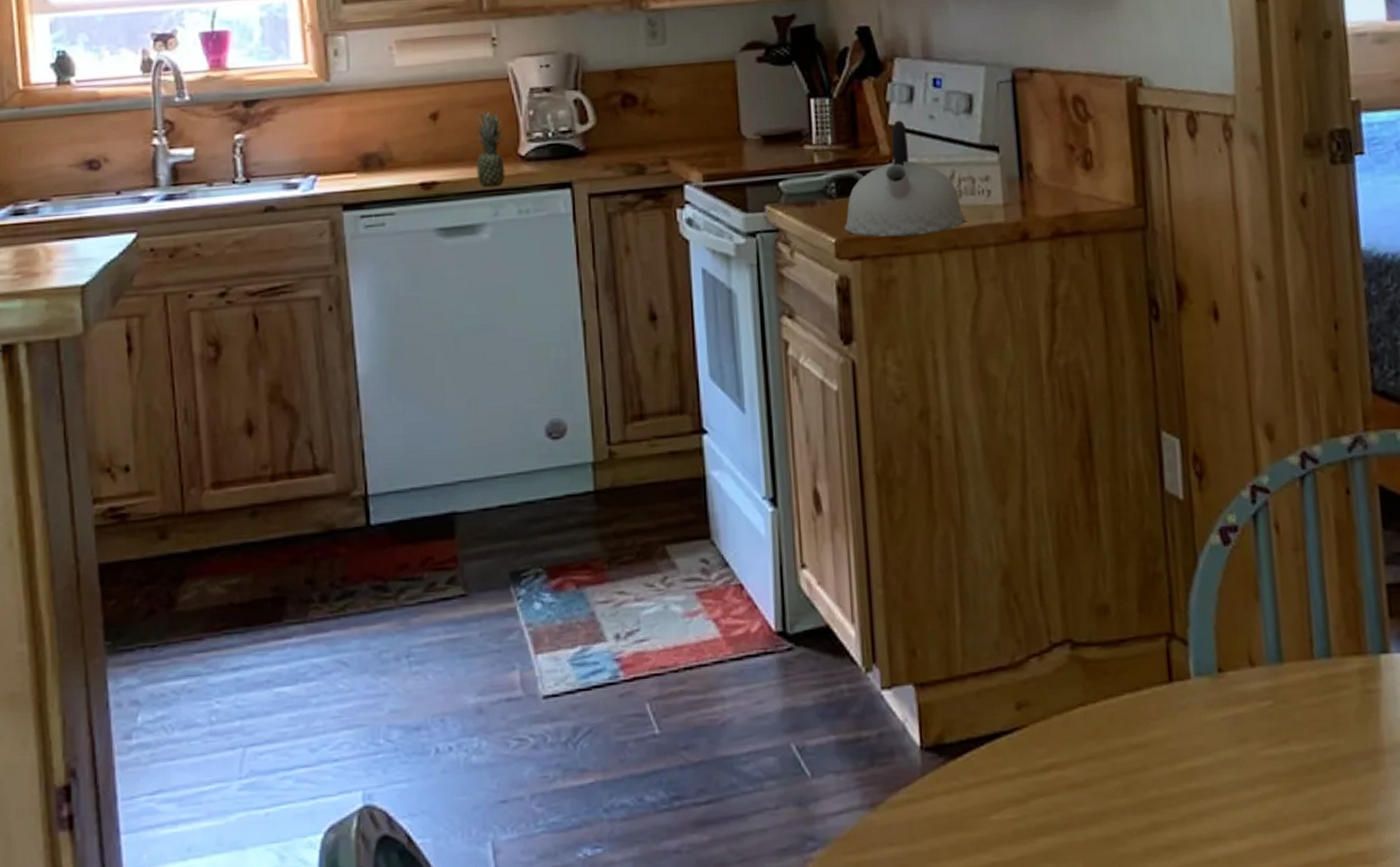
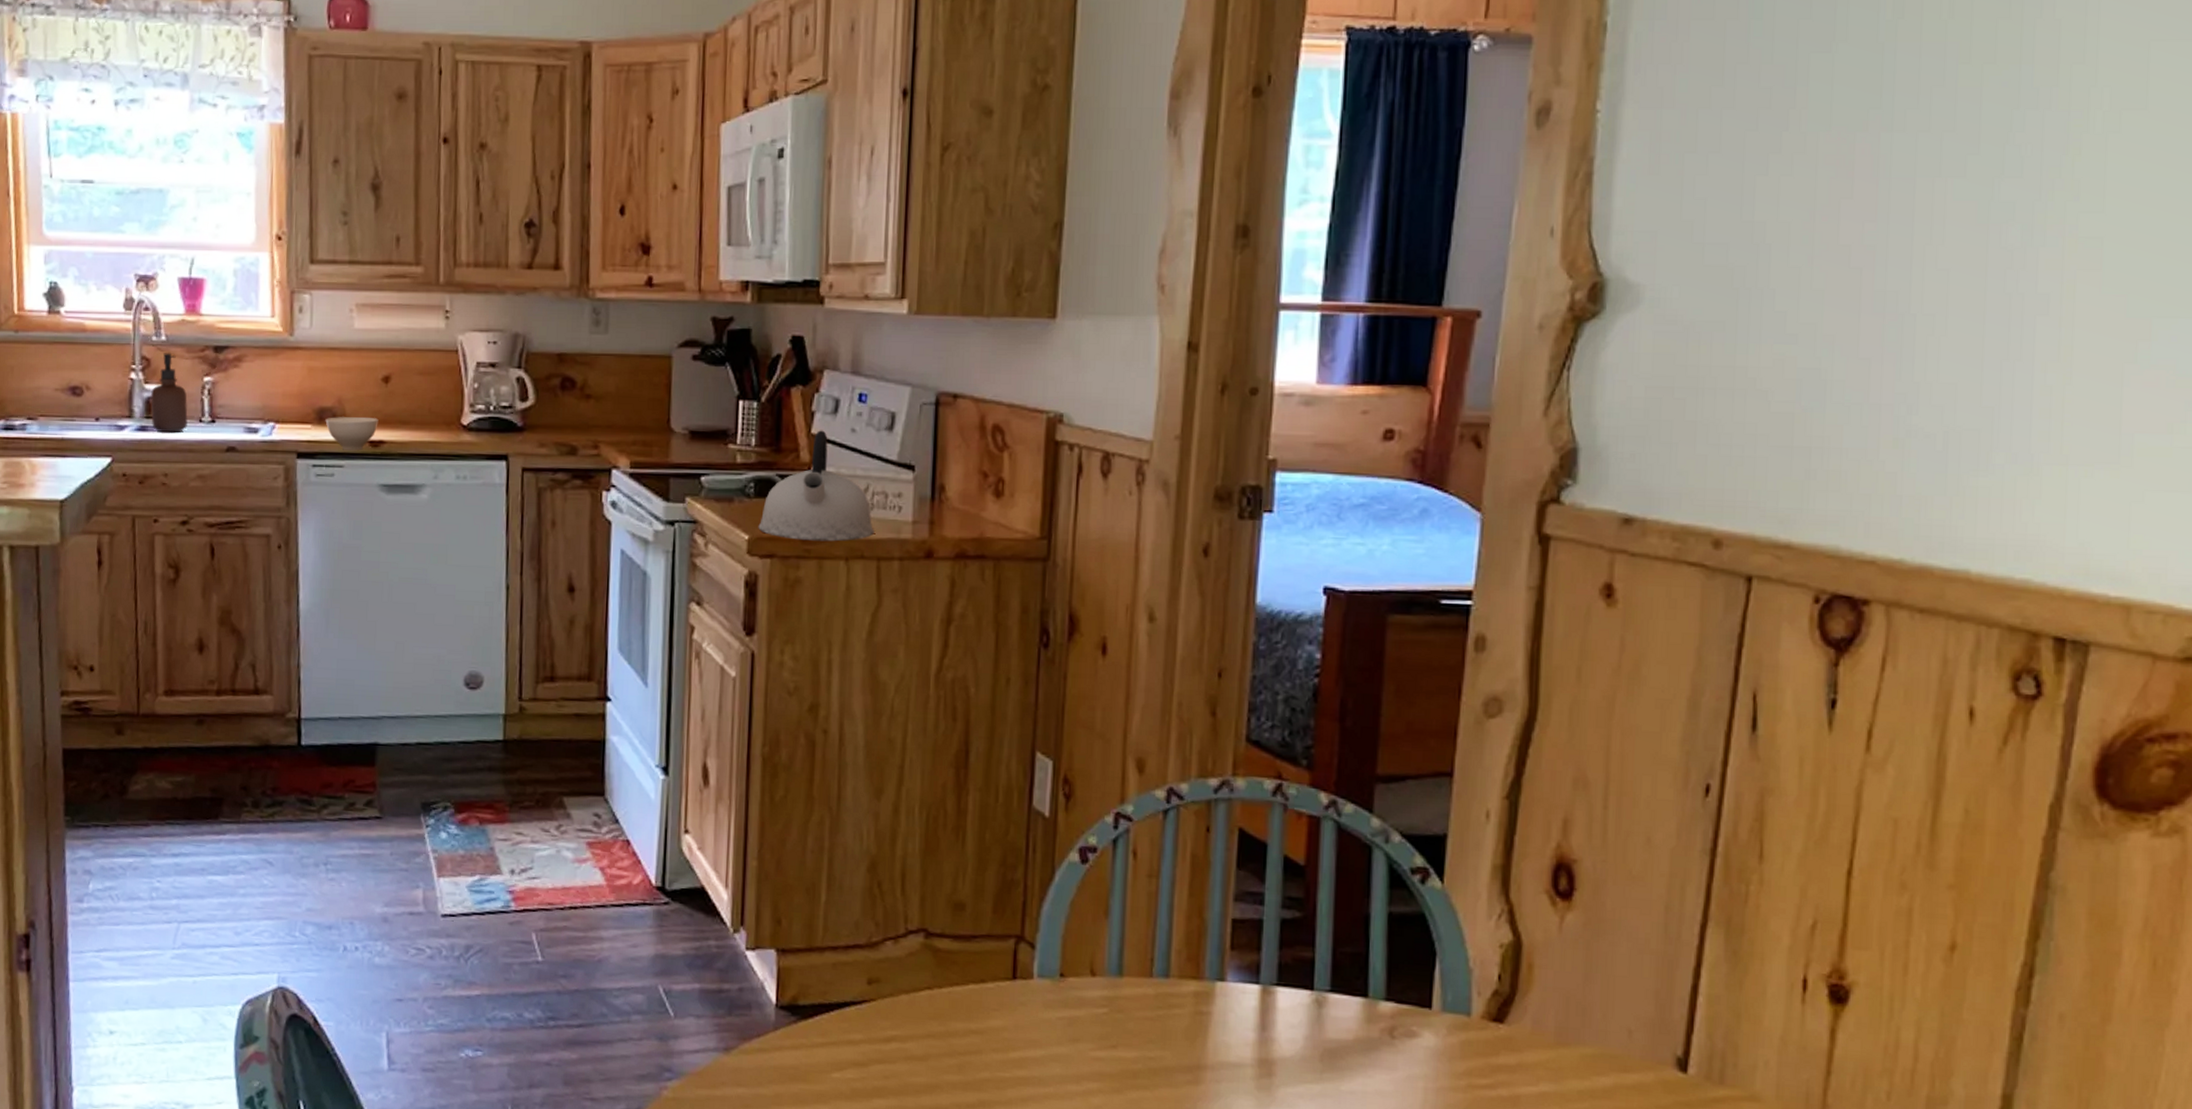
soap dispenser: none [176,113,219,199] -> present [150,353,188,433]
bowl: none [371,158,429,197] -> present [325,417,379,451]
fruit: present [475,109,505,189] -> none [421,379,449,453]

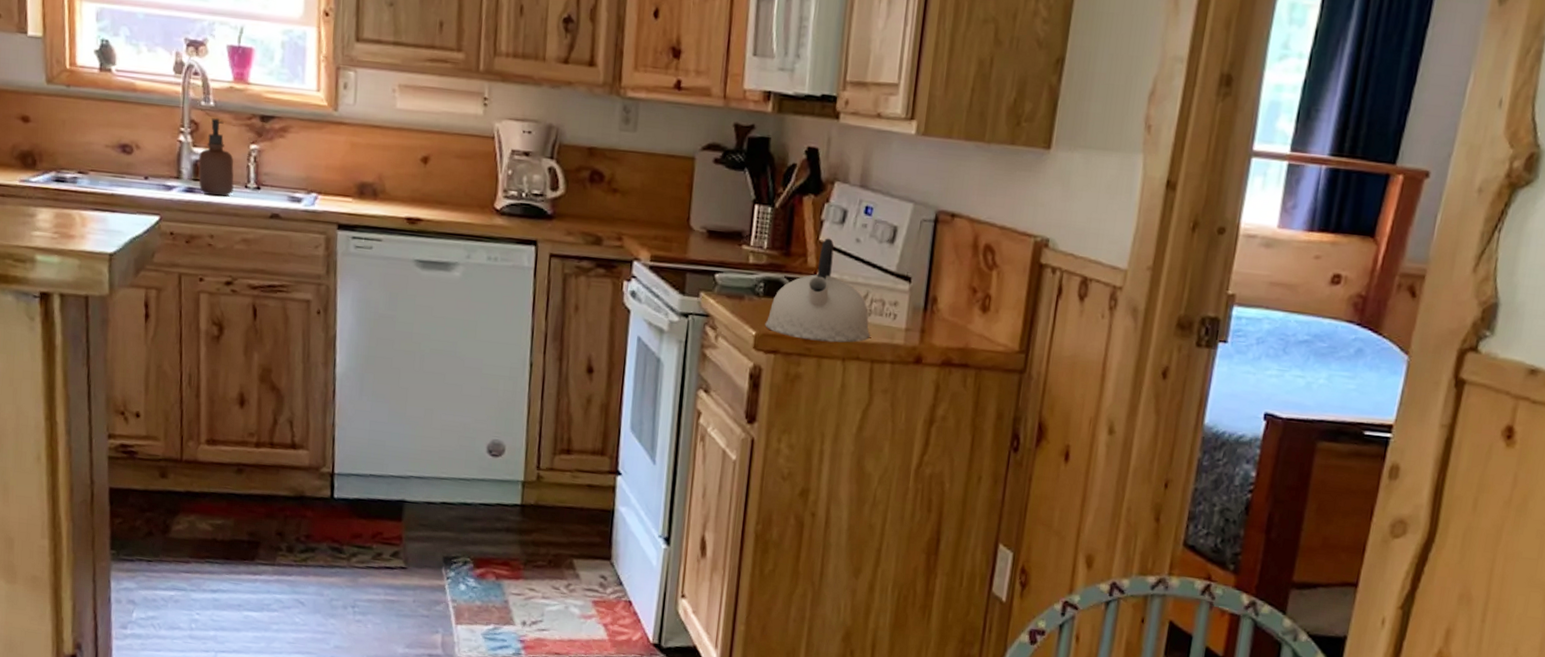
bowl: present [325,417,379,451] -> none [365,192,417,227]

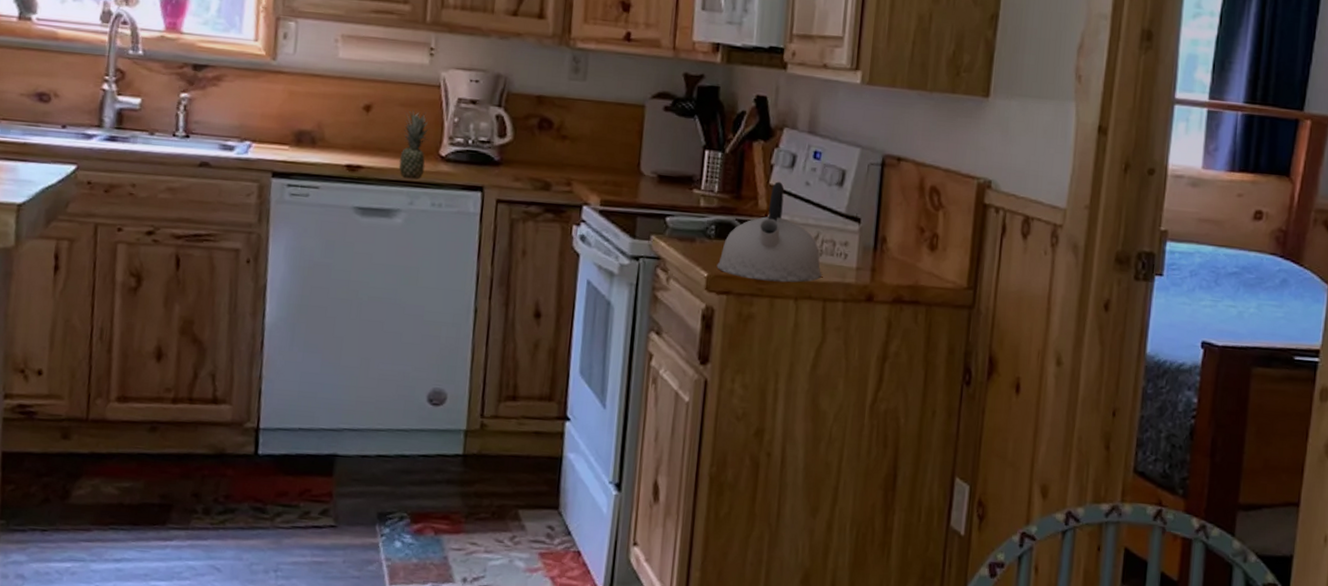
soap dispenser: present [198,118,234,196] -> none [122,67,162,145]
fruit: none [456,162,485,234] -> present [398,110,430,180]

